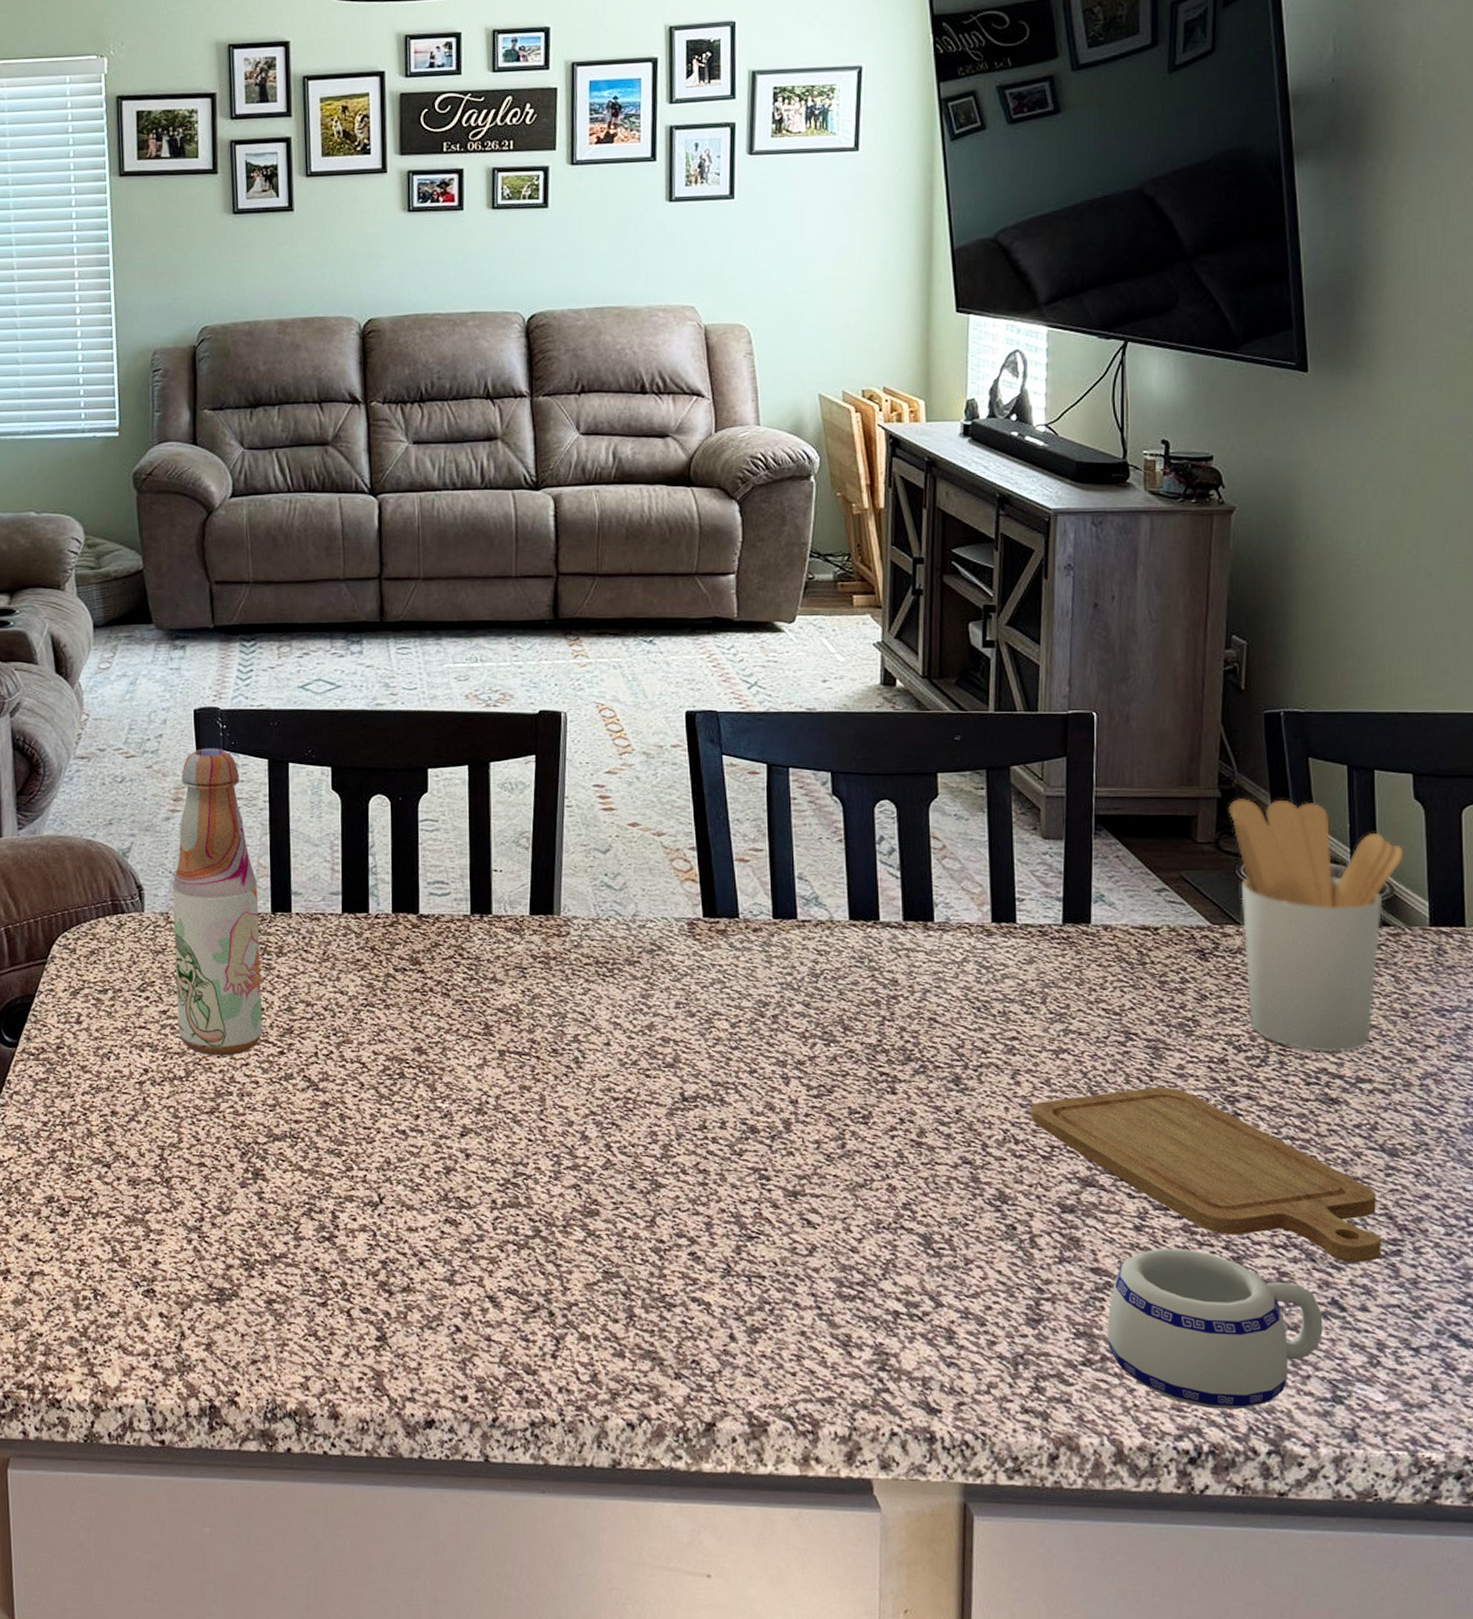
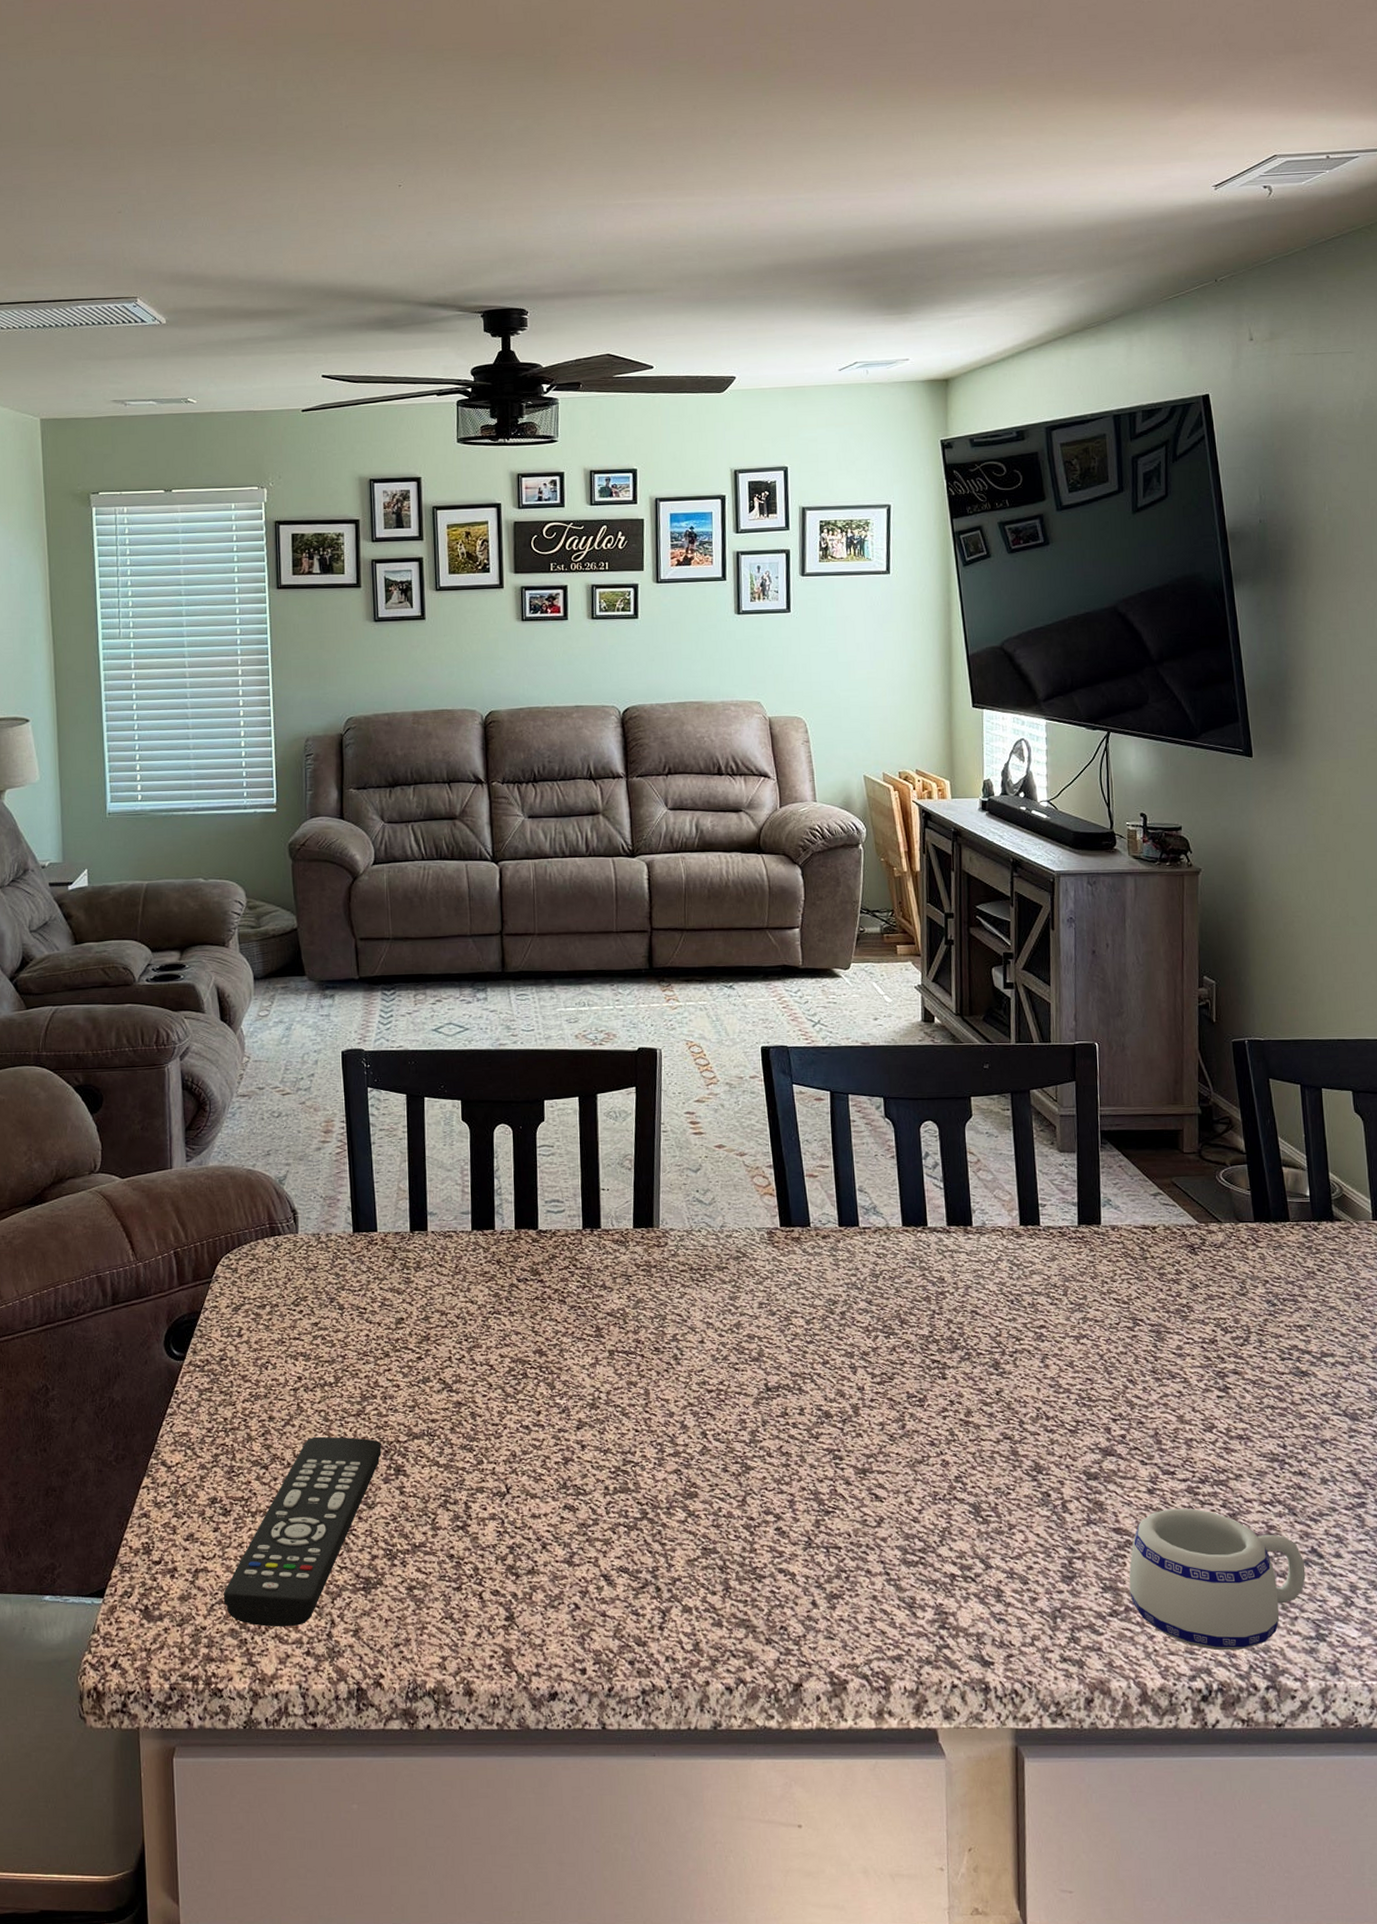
remote control: none [61,1134,238,1337] -> present [223,1436,382,1627]
bottle: present [172,748,263,1056] -> none [323,1085,403,1363]
chopping board: present [1031,1087,1381,1262] -> none [1058,1365,1349,1515]
utensil holder: present [1228,798,1404,1053] -> none [1207,1114,1349,1332]

